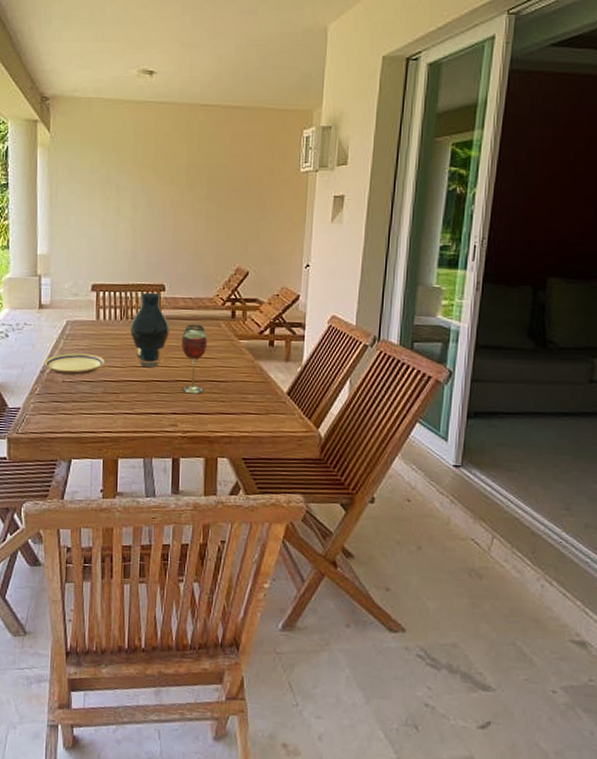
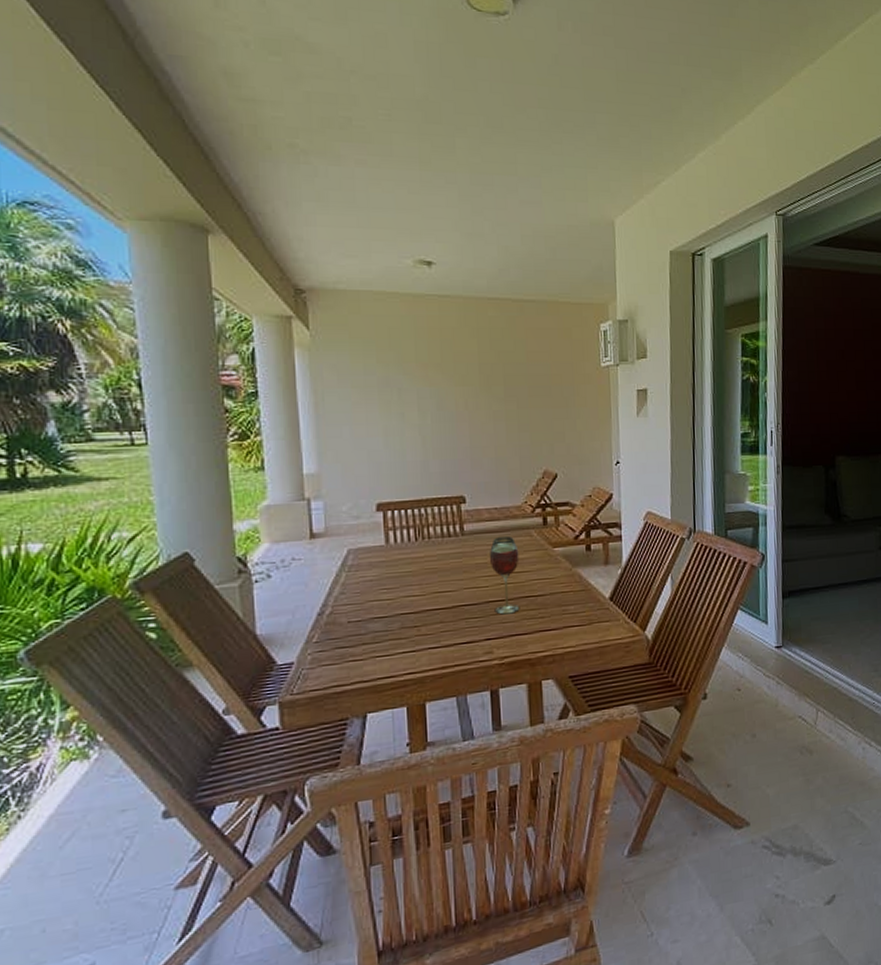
plate: present [44,352,105,375] -> none [321,584,400,614]
vase: present [130,292,169,368] -> none [428,505,475,592]

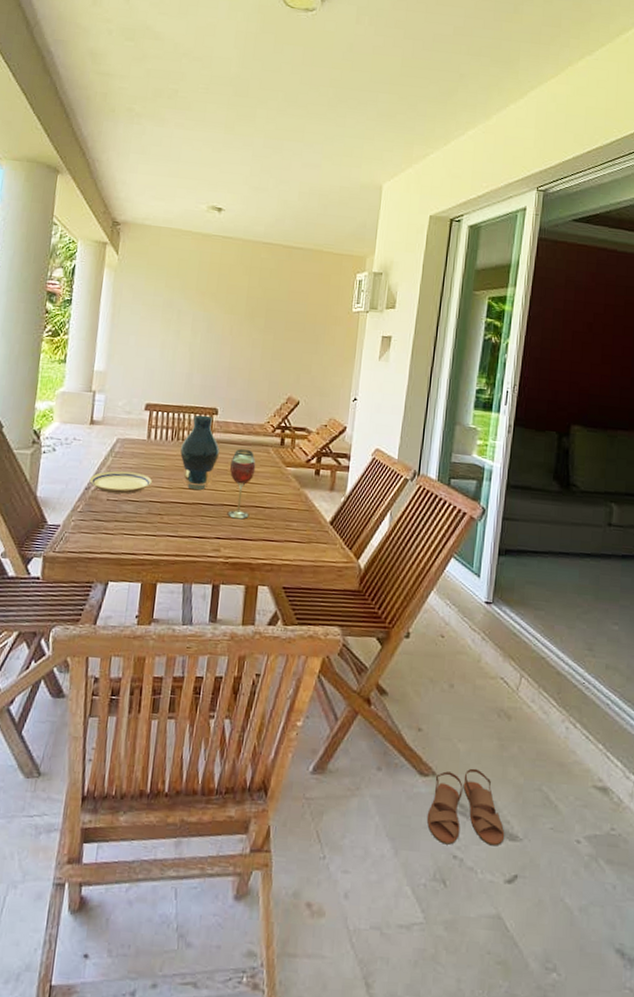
plate: none [321,584,400,614] -> present [89,470,152,494]
vase: none [428,505,475,592] -> present [180,415,220,491]
sandal: none [746,808,820,887] -> present [427,768,505,846]

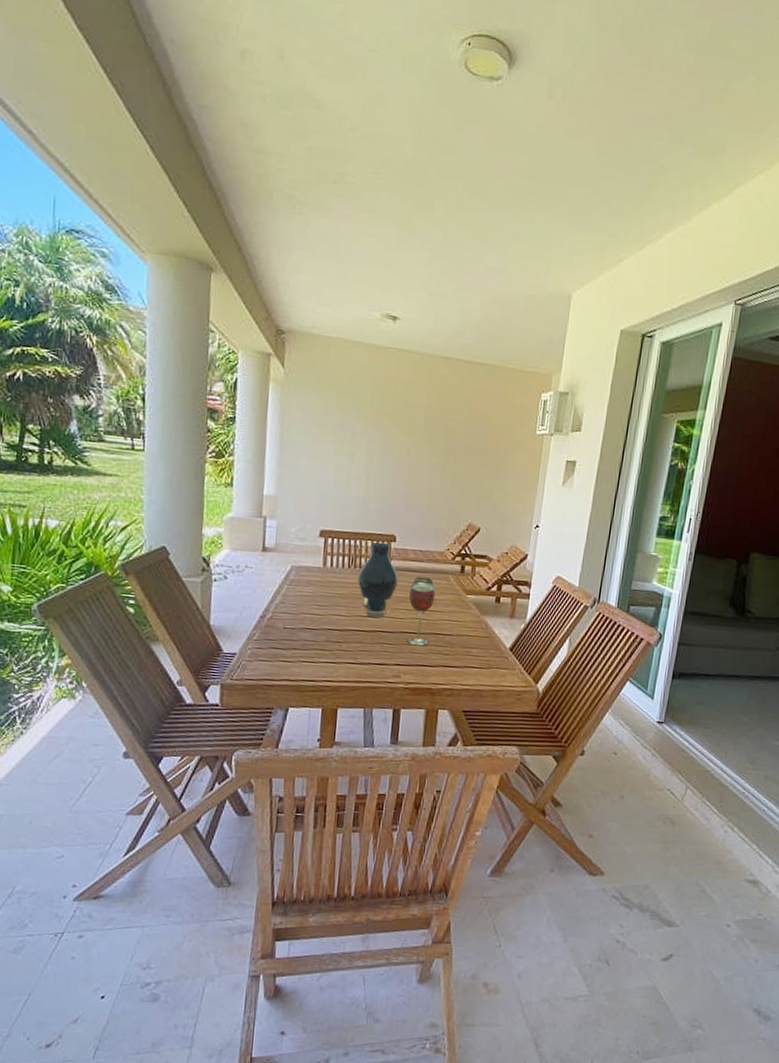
plate: present [89,470,152,494] -> none [264,598,329,622]
sandal: present [427,768,505,846] -> none [594,868,664,932]

